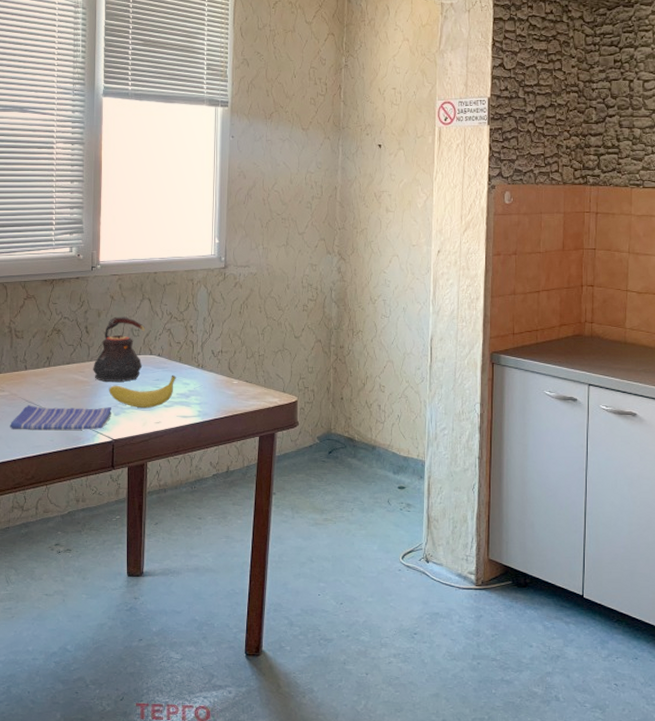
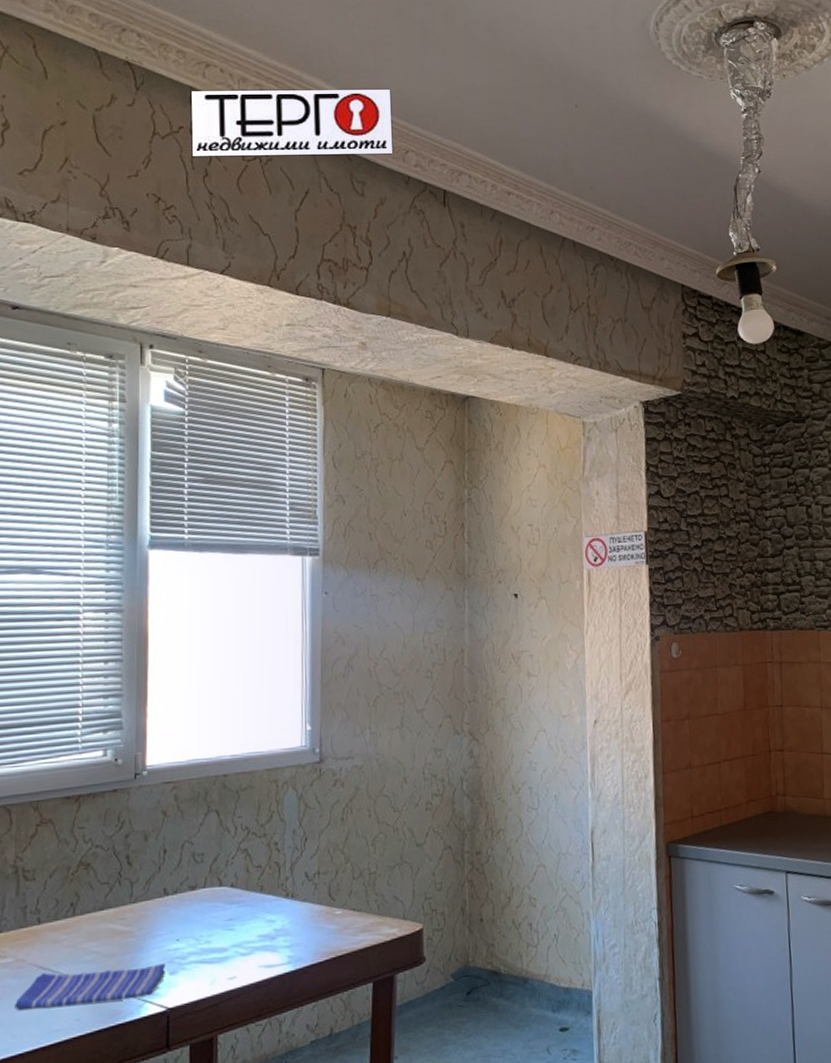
teapot: present [93,316,146,382] -> none [138,837,213,930]
fruit: present [109,374,176,409] -> none [161,910,257,961]

